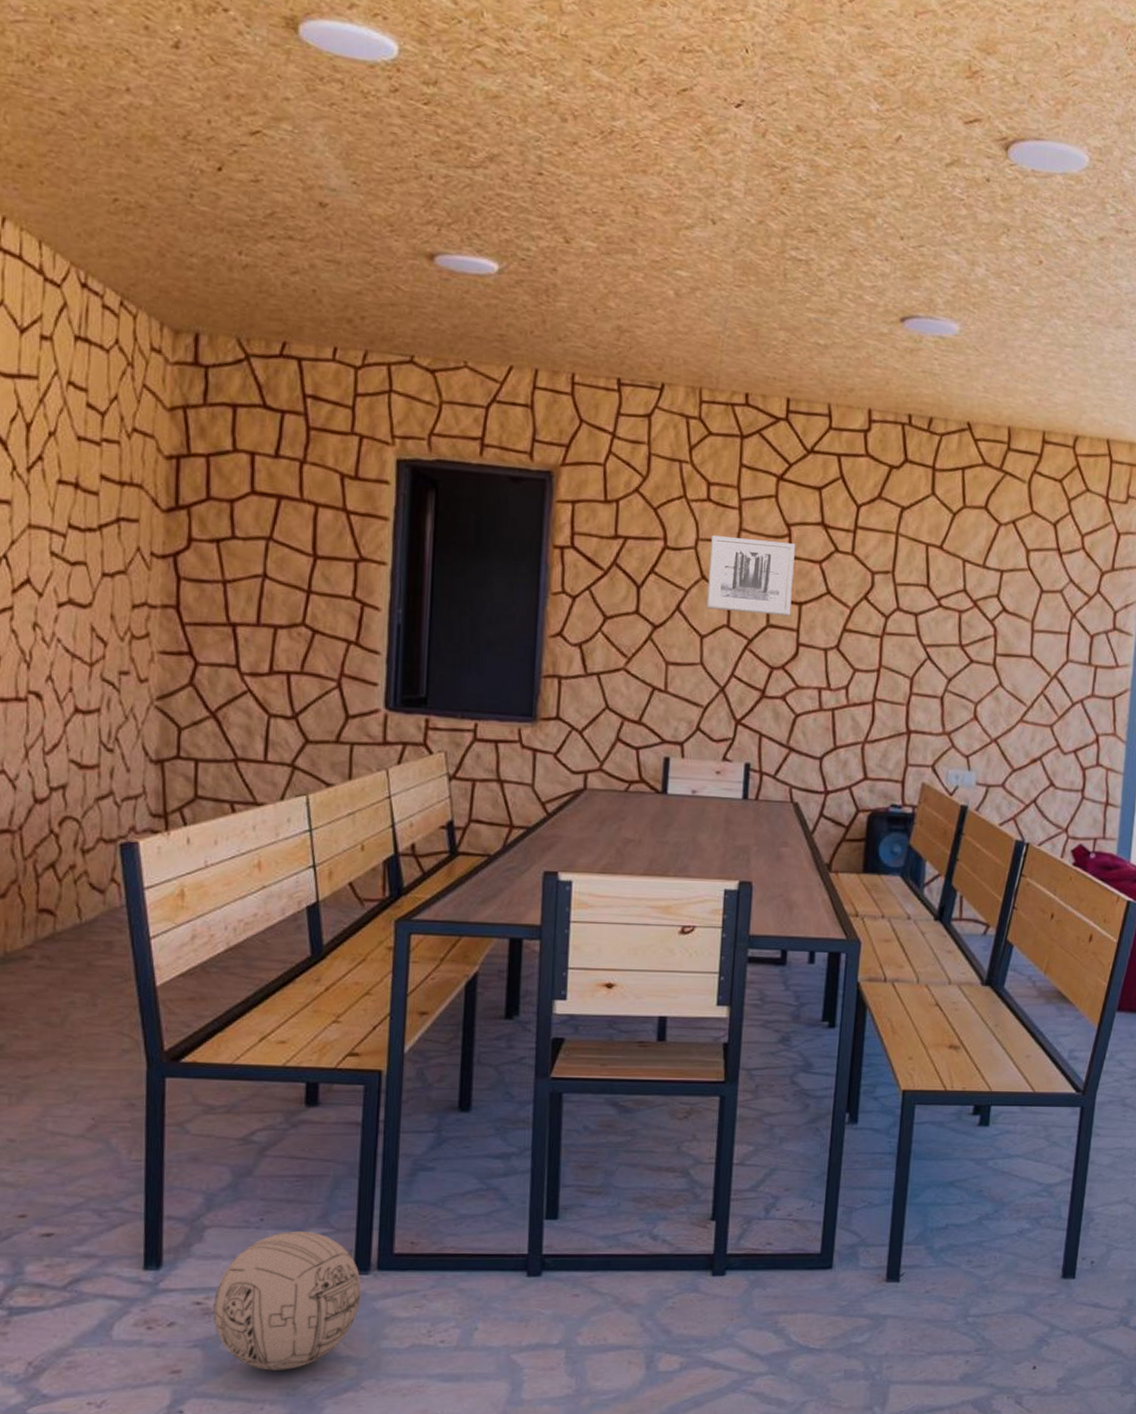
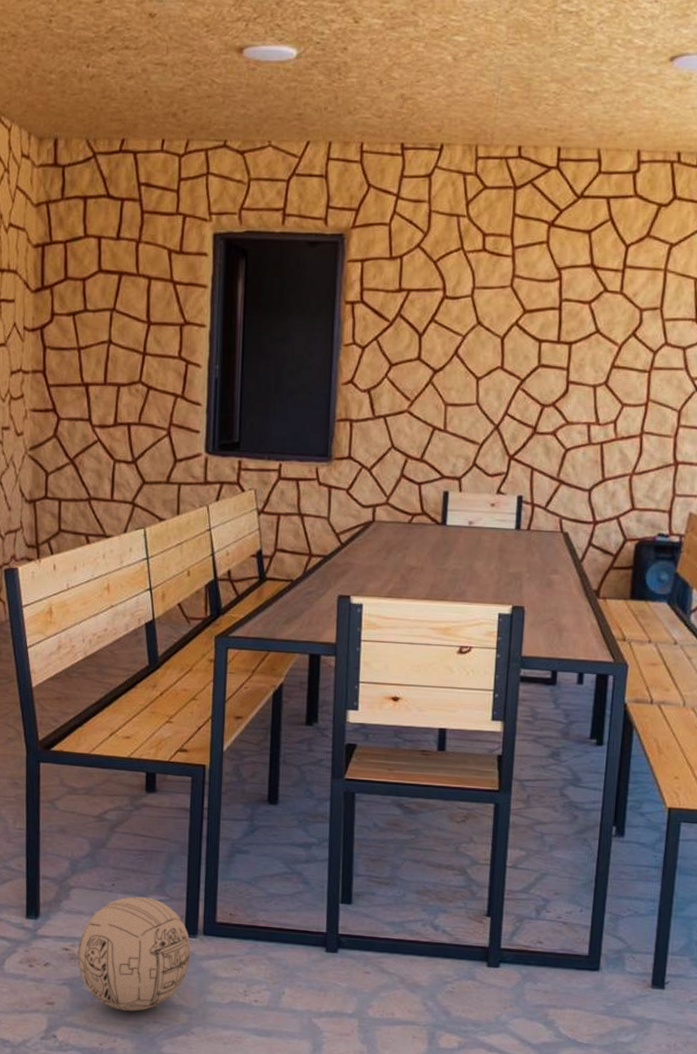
wall art: present [706,534,795,616] -> none [482,282,565,355]

